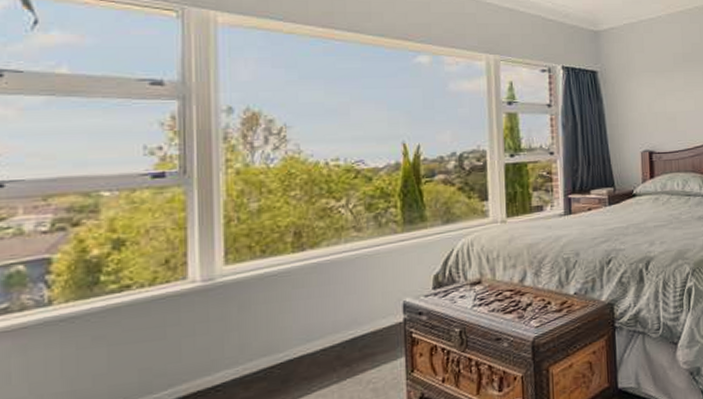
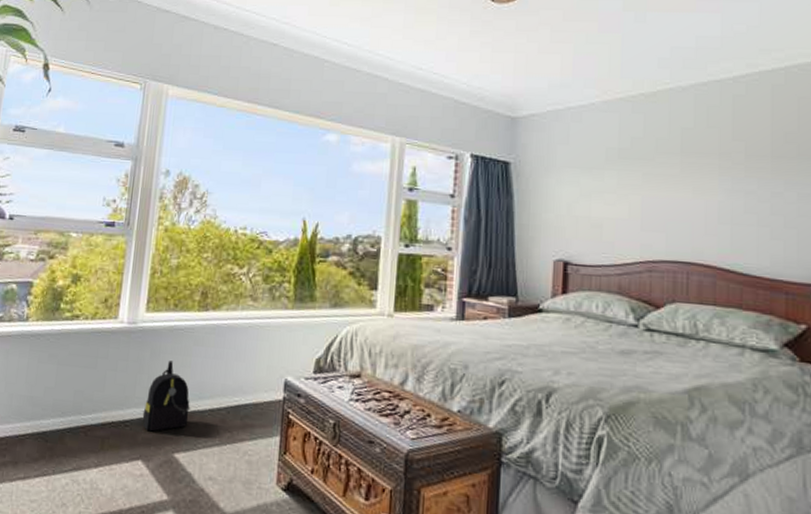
backpack: none [237,310,298,390] -> present [142,360,191,432]

